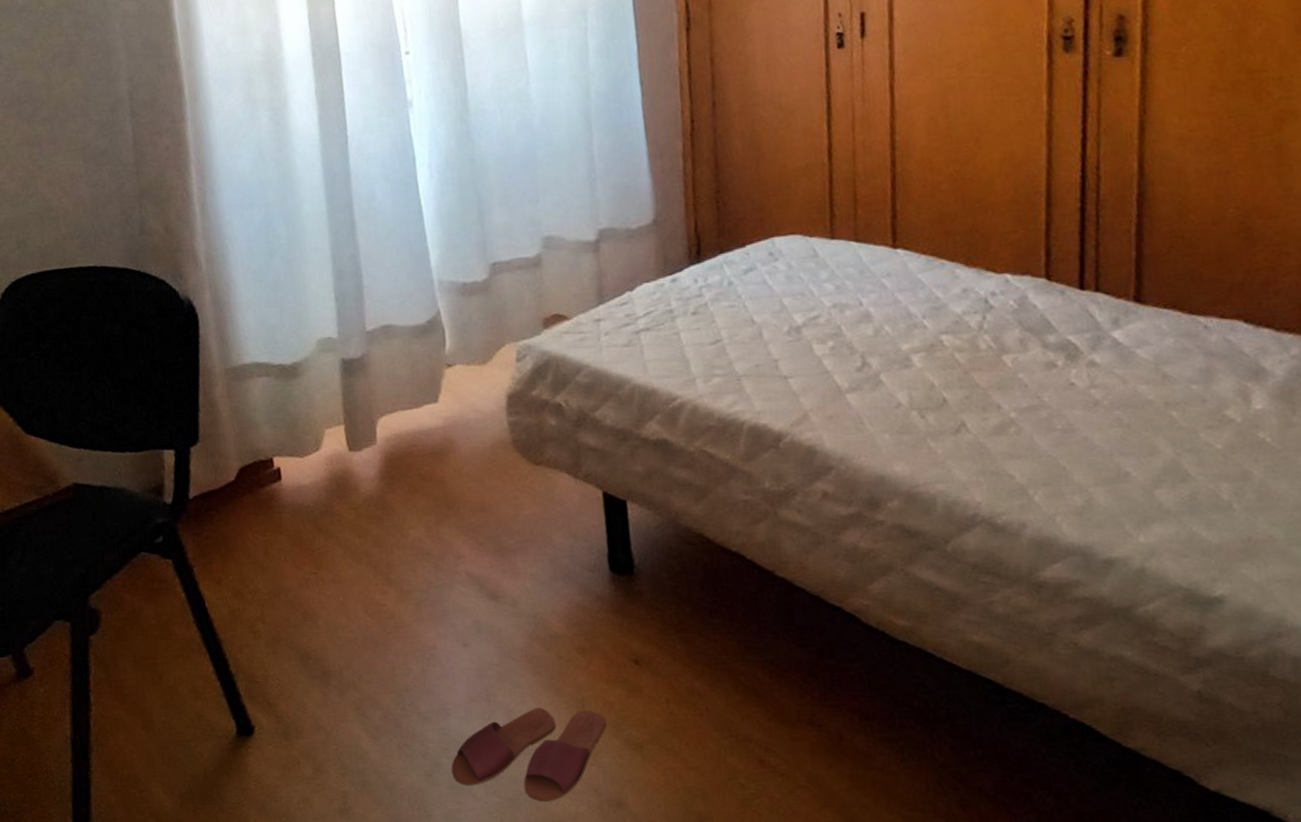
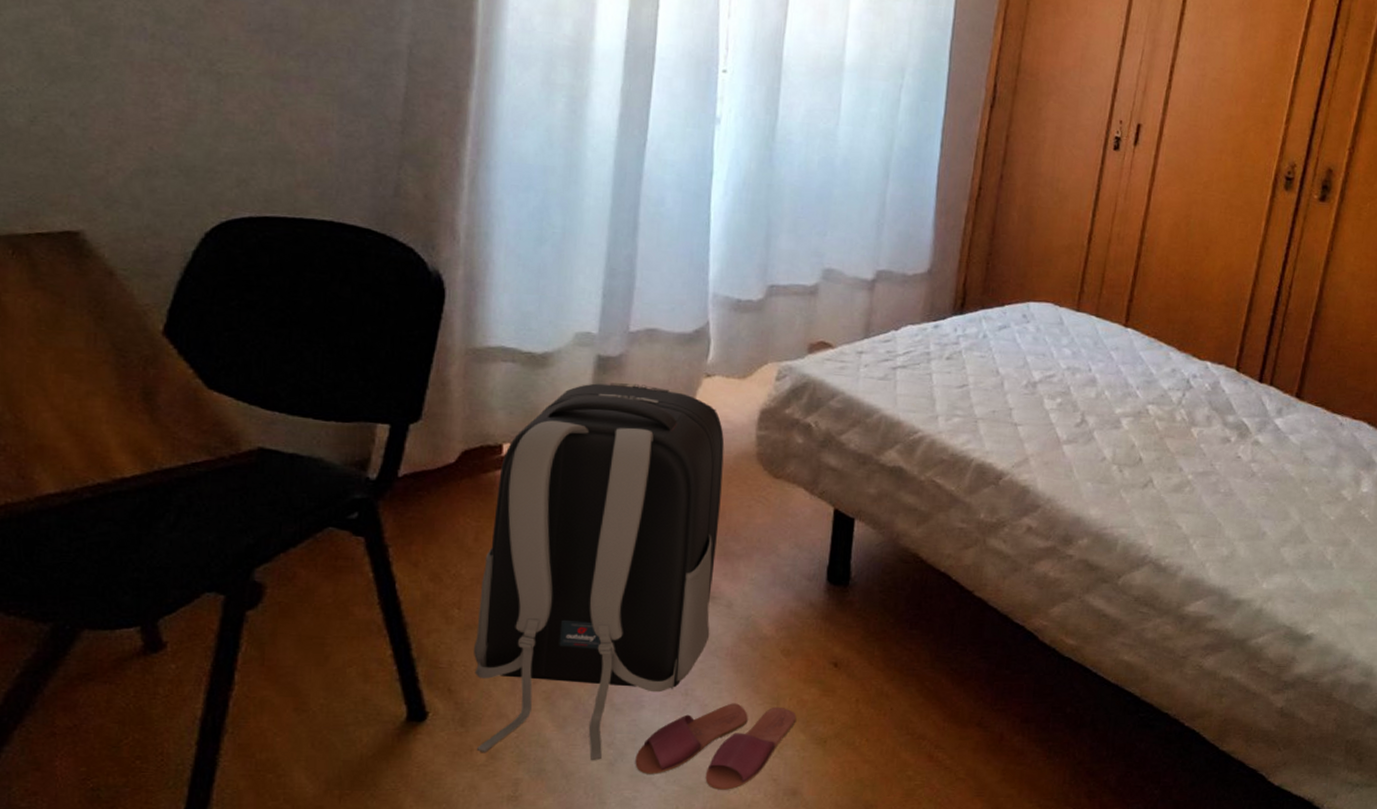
backpack: none [275,383,501,771] -> present [474,383,725,760]

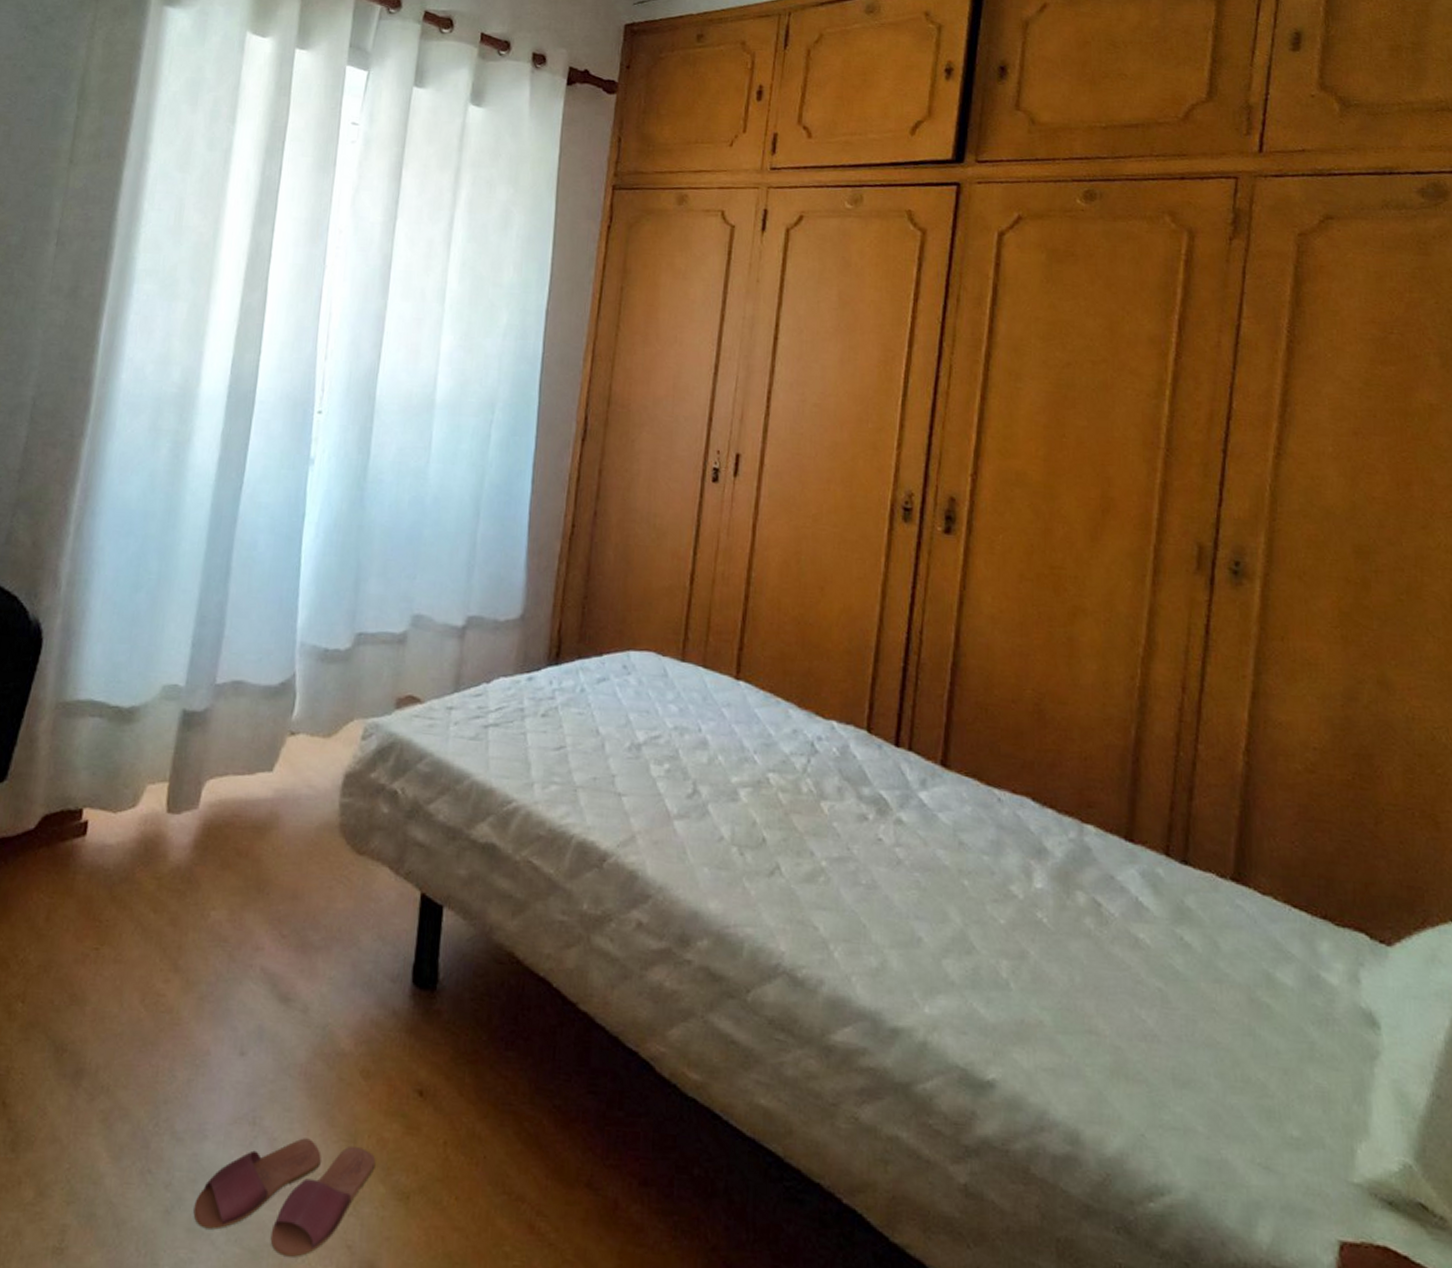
backpack: present [474,383,725,760] -> none [26,741,307,1206]

